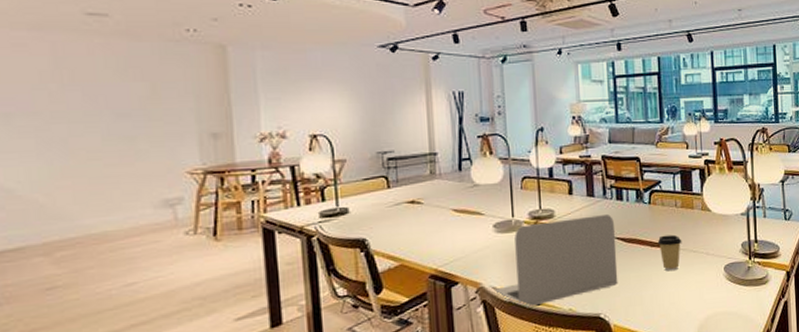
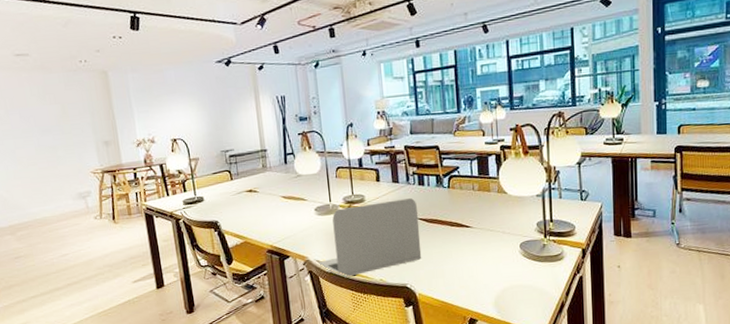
coffee cup: present [657,234,682,272] -> none [456,215,480,248]

